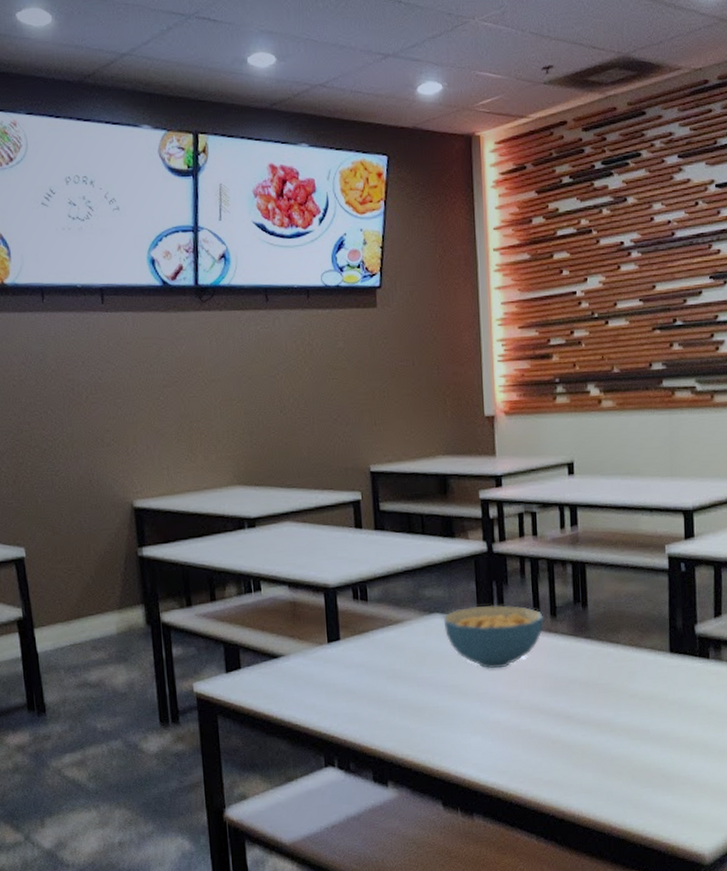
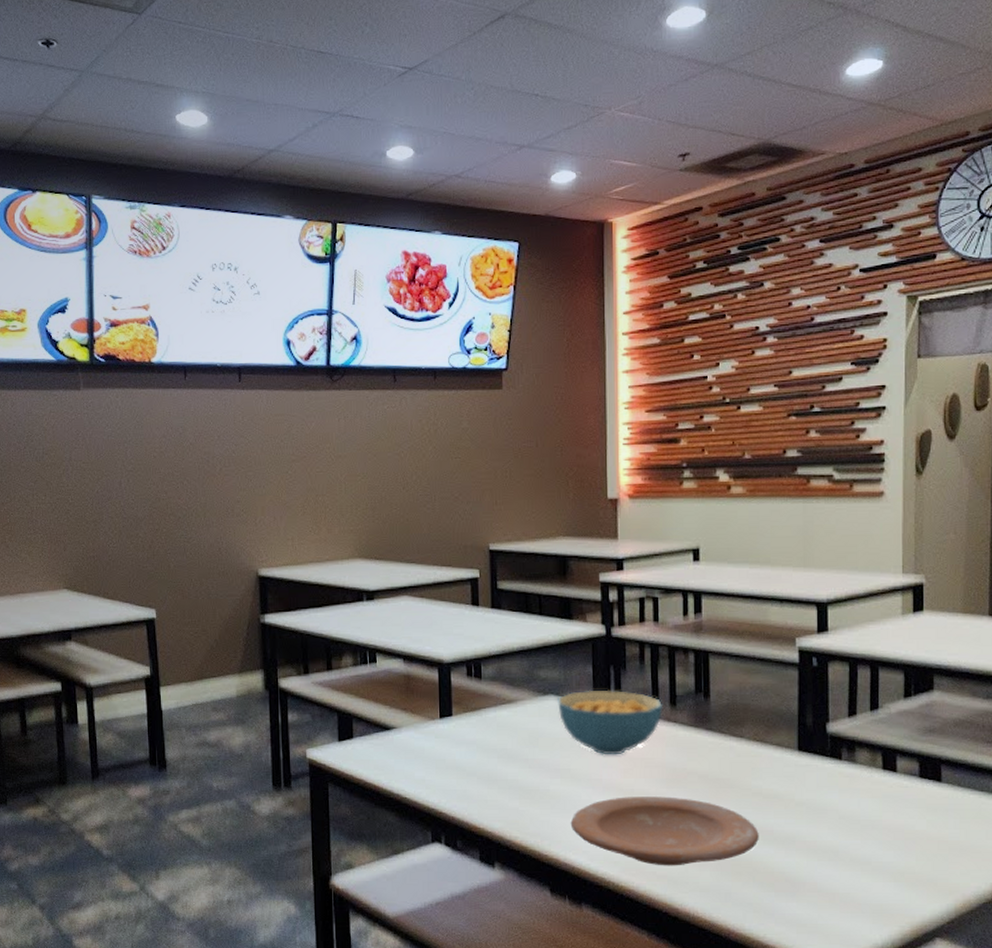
plate: none [459,704,636,772] -> present [570,796,759,866]

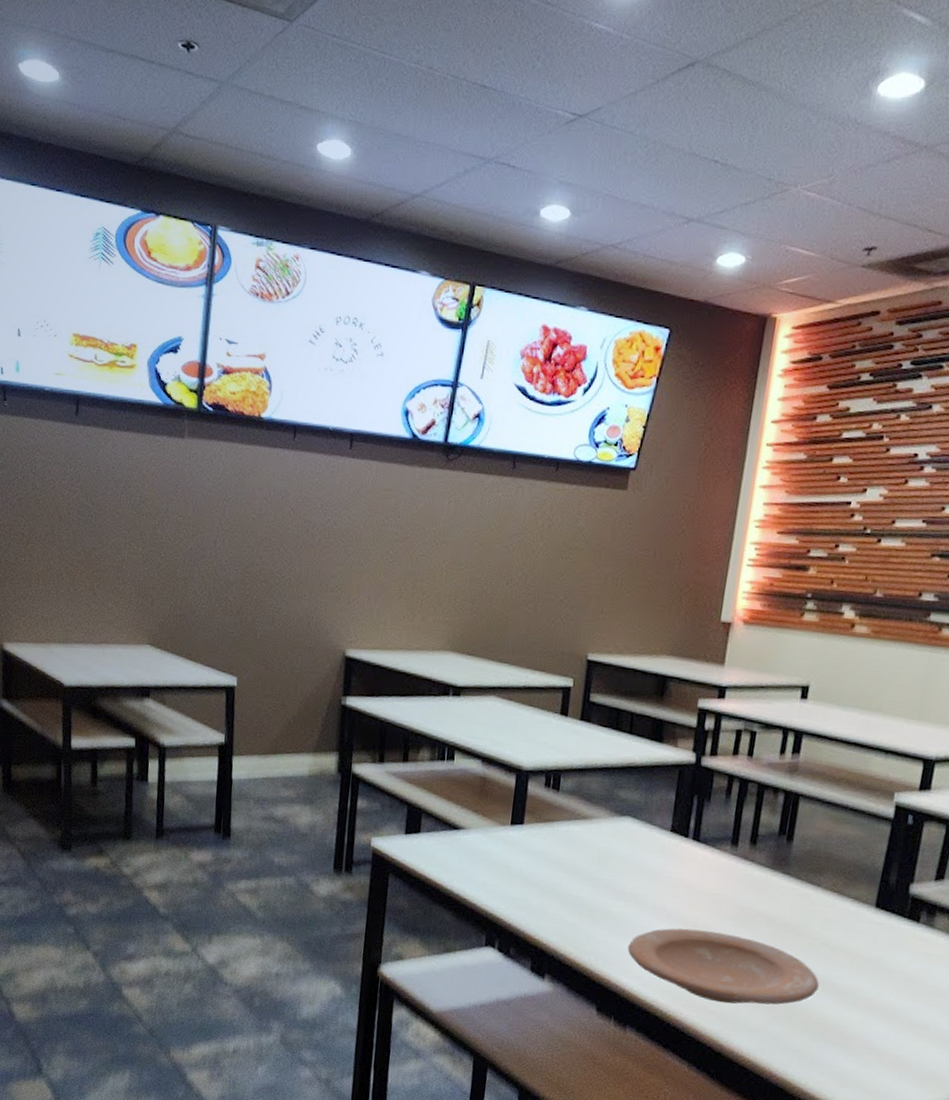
cereal bowl: present [558,690,664,755] -> none [633,817,743,886]

